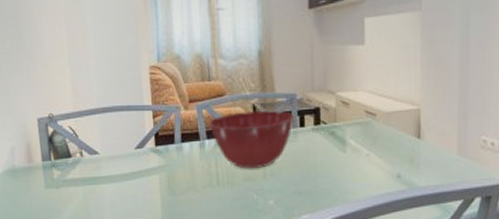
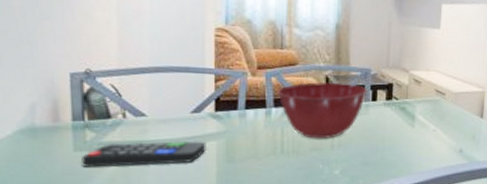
remote control: none [51,175,151,202] -> present [81,141,206,167]

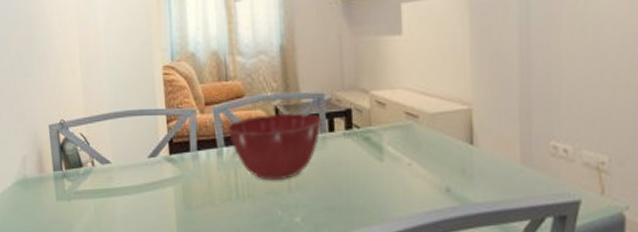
remote control: present [81,141,206,167] -> none [62,187,165,216]

